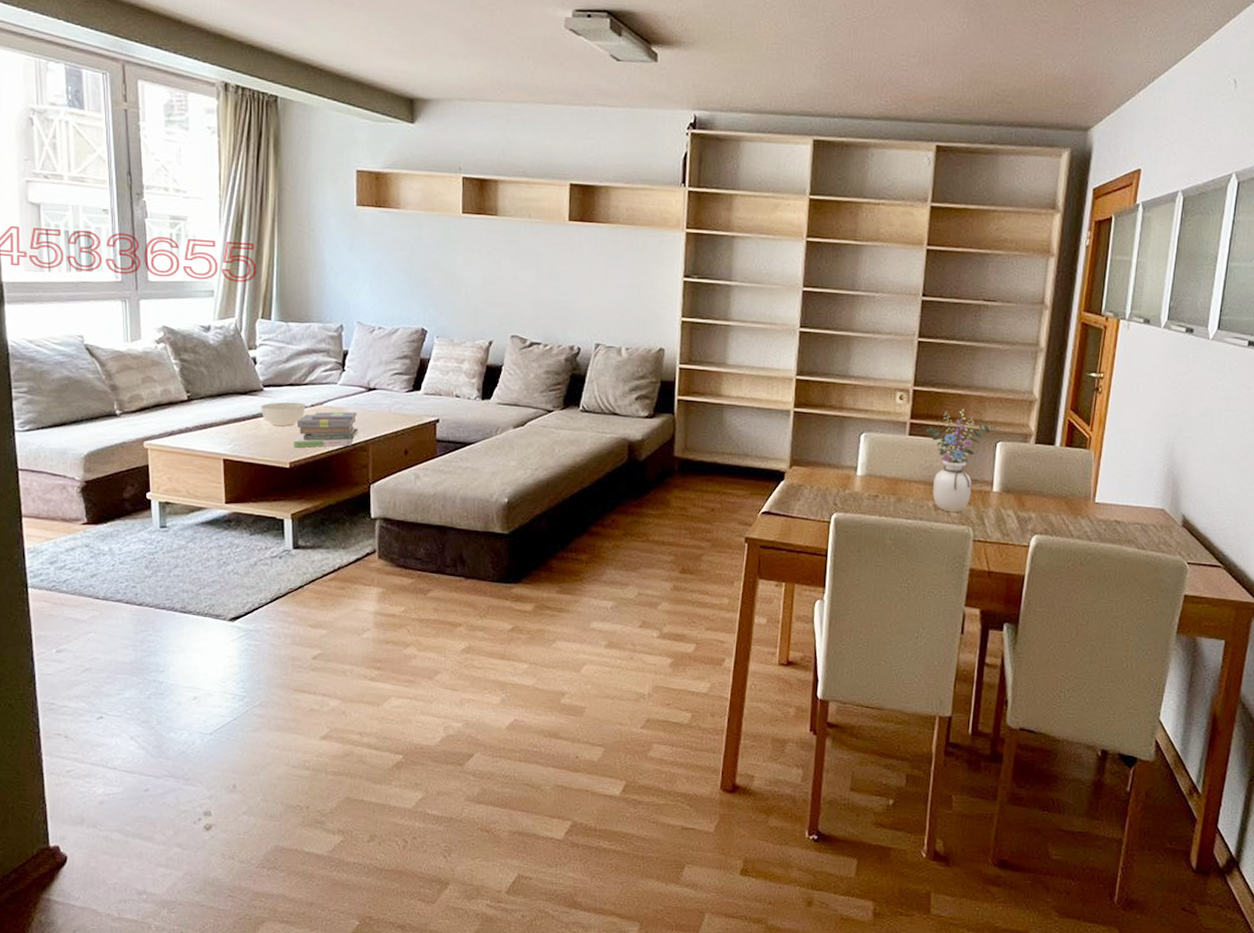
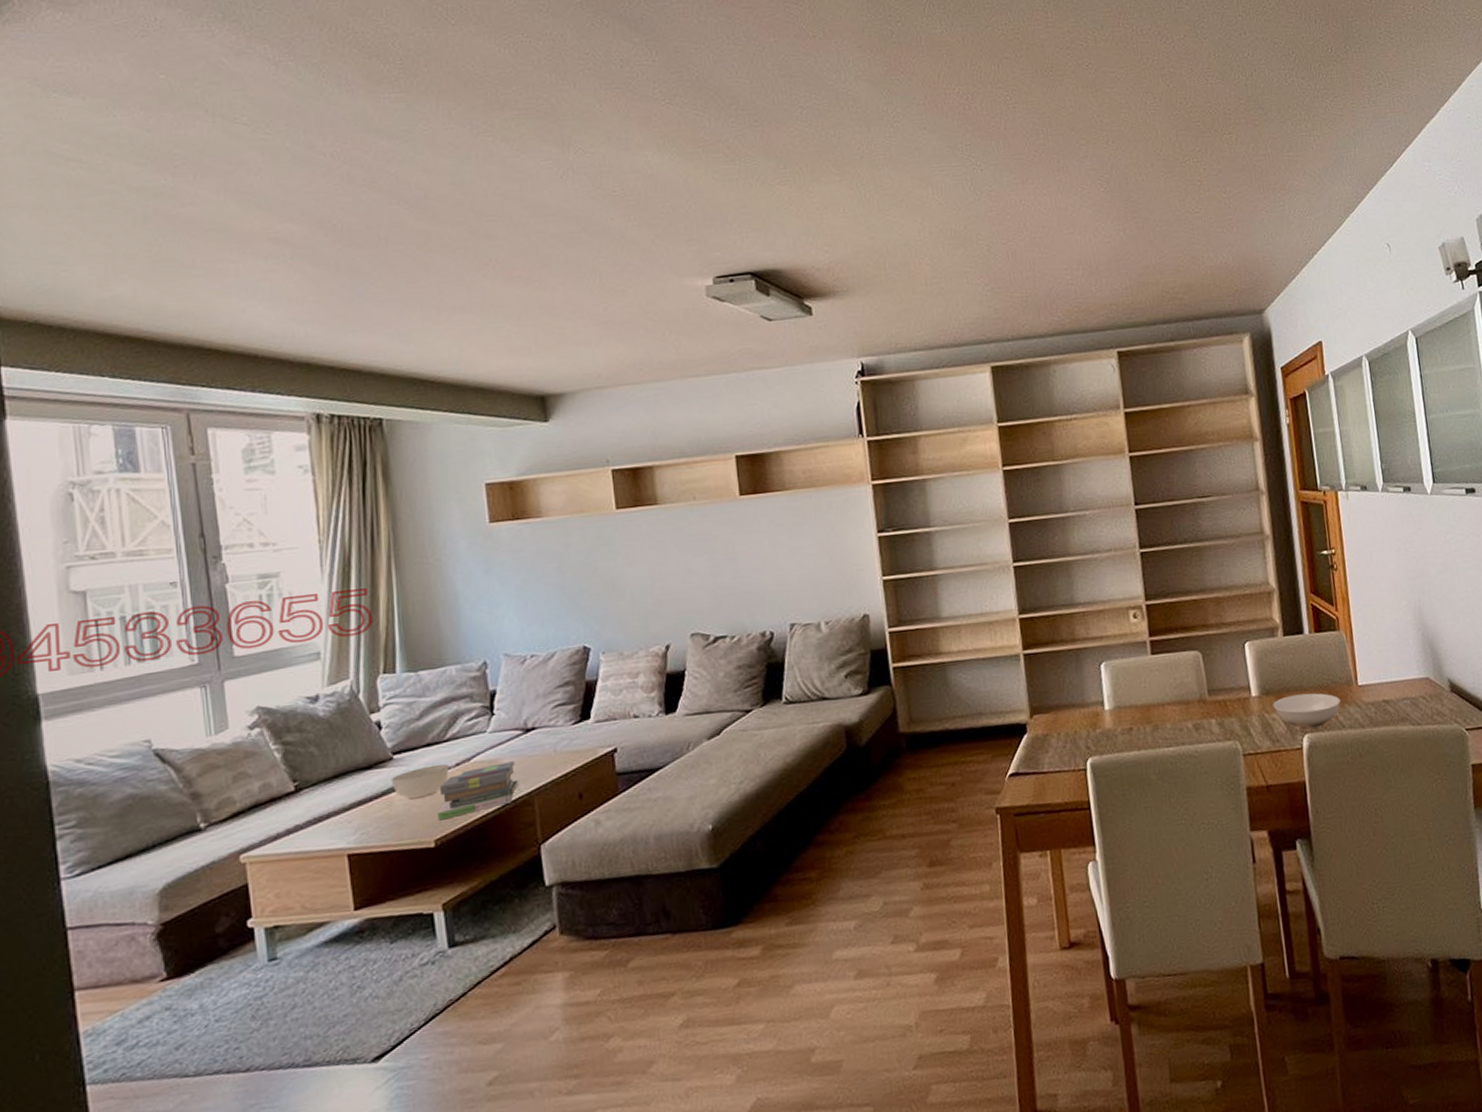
bouquet: present [926,409,997,513] -> none [1168,614,1241,730]
bowl: none [1010,498,1075,531] -> present [1272,693,1341,729]

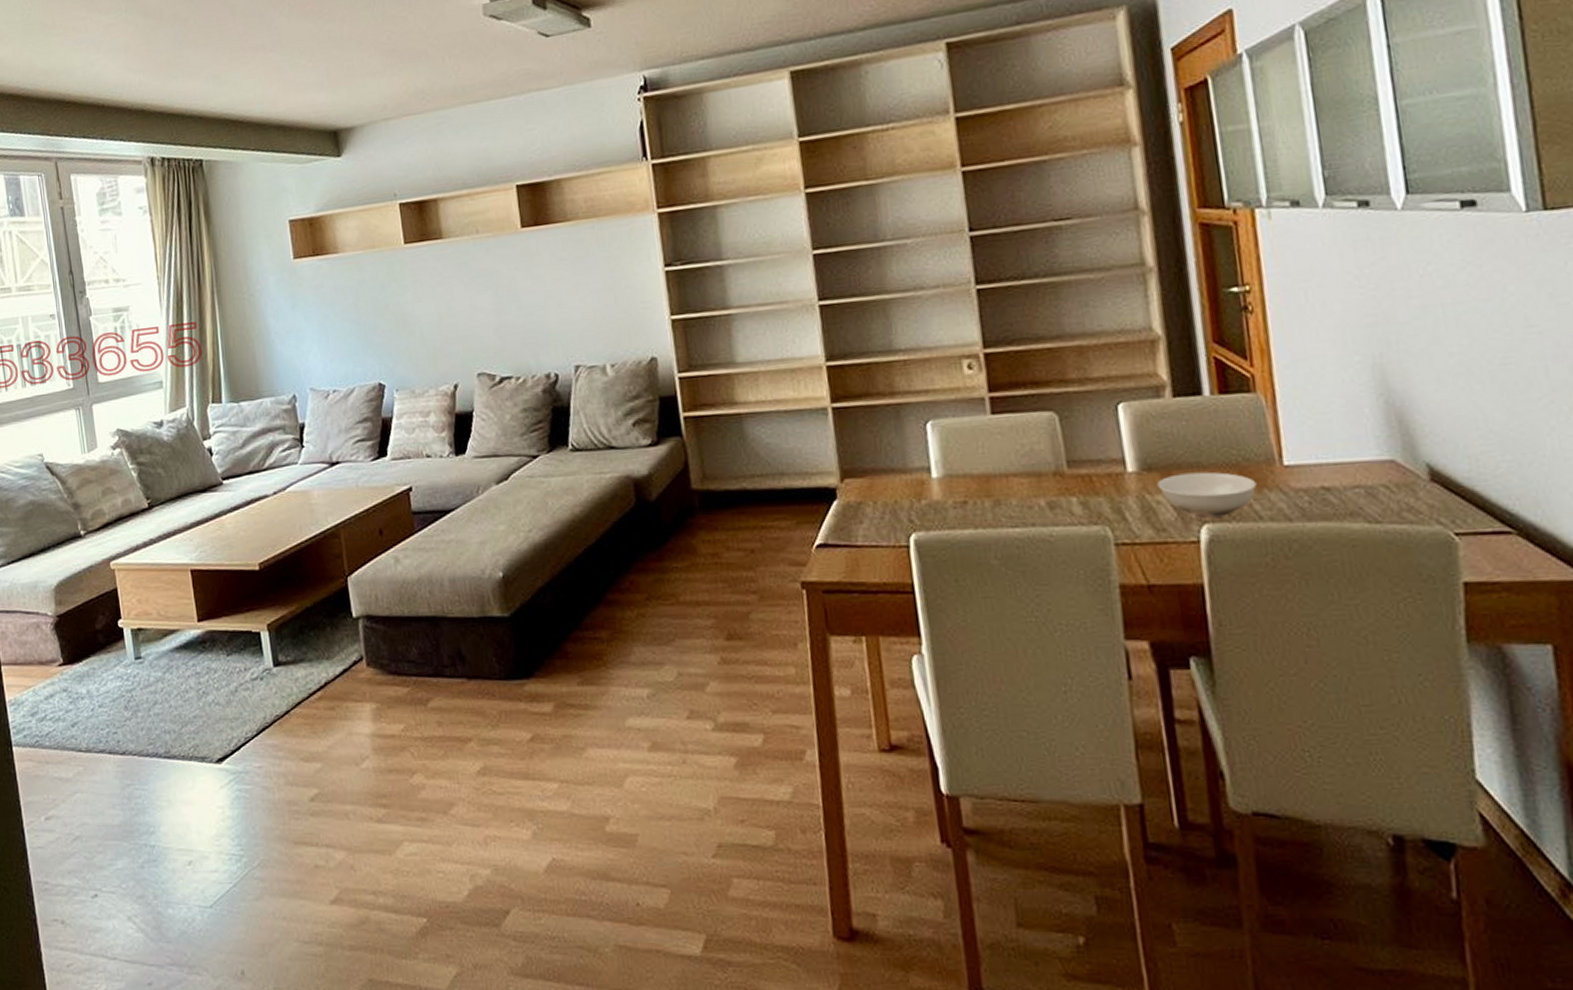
bowl: present [390,764,449,799] -> none [221,491,268,523]
books: present [437,761,519,821] -> none [260,493,327,545]

